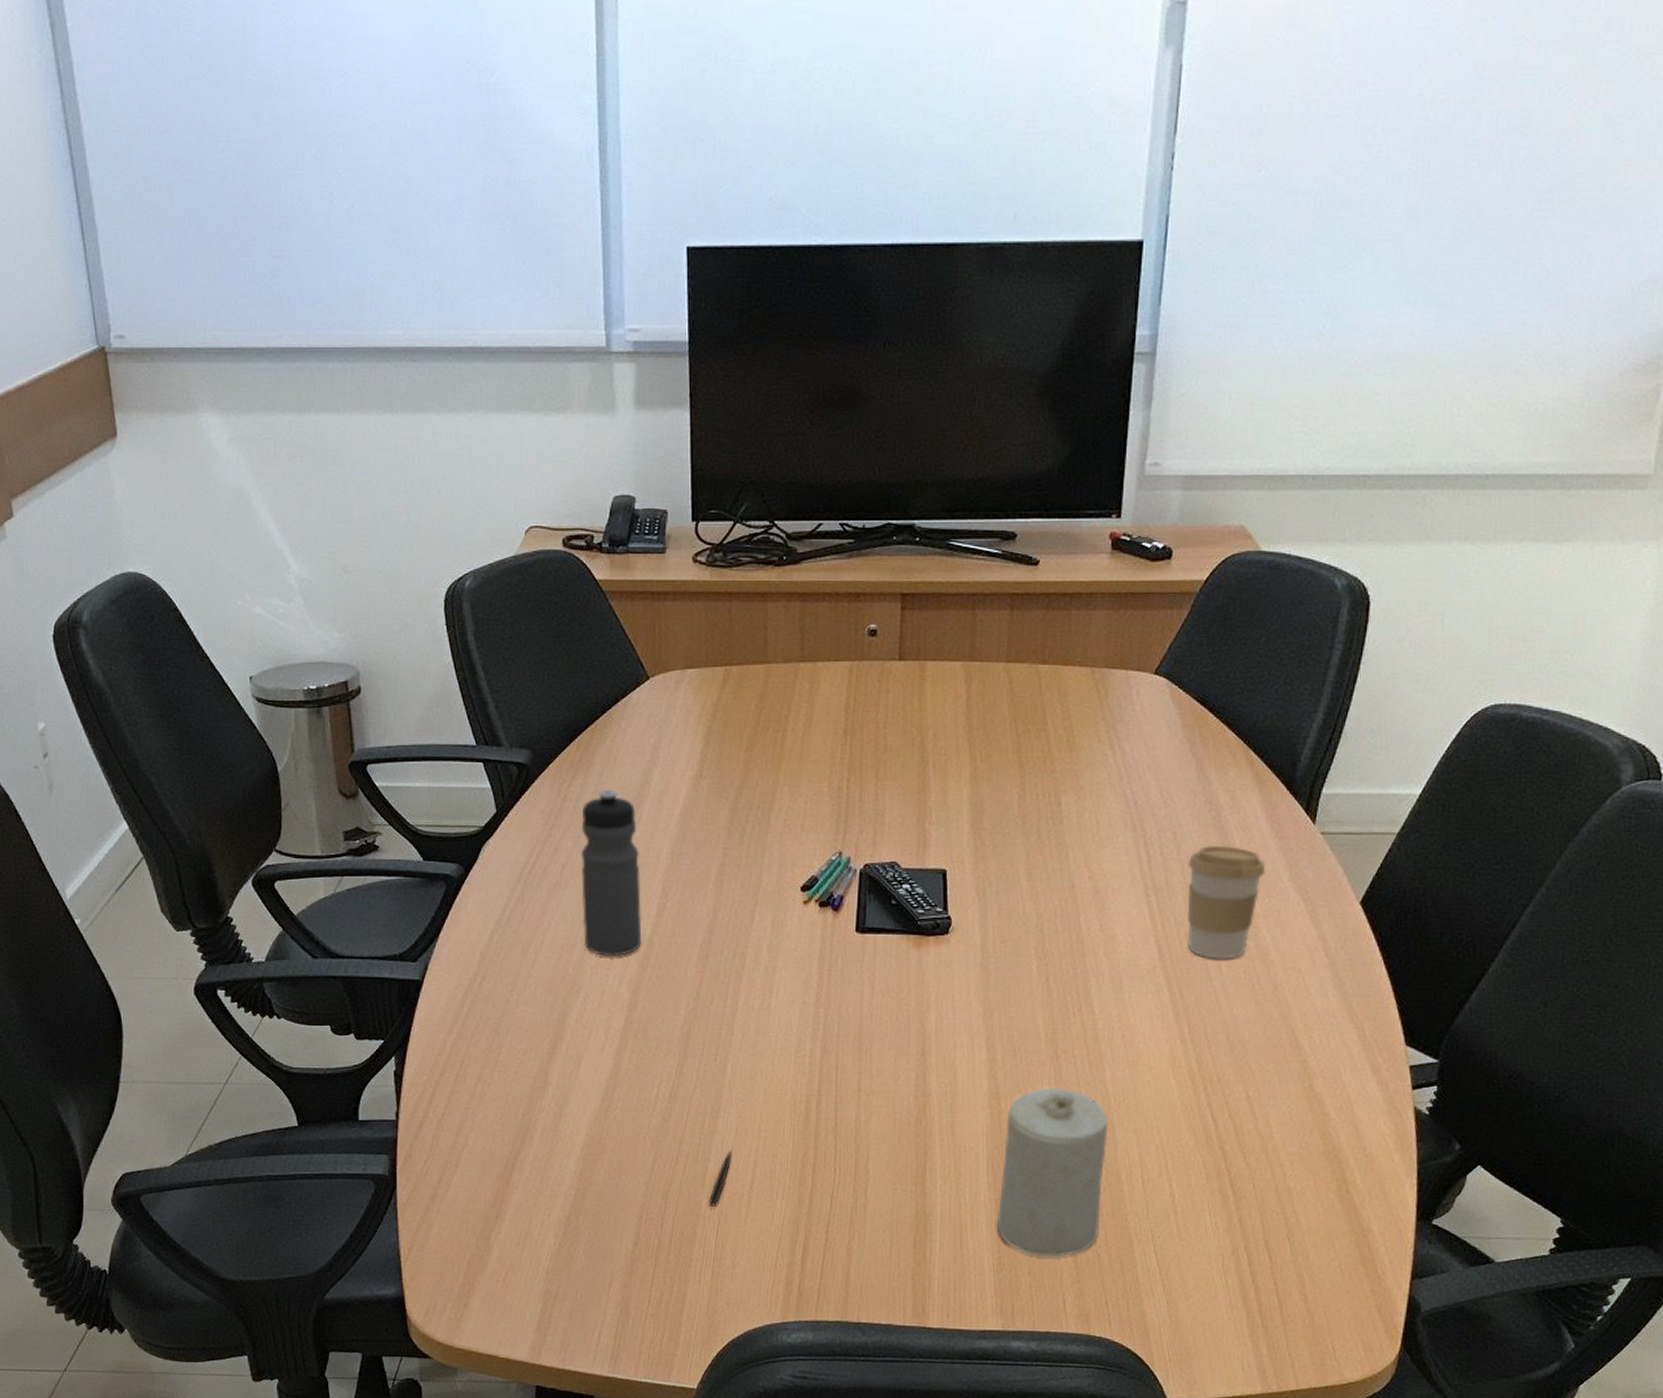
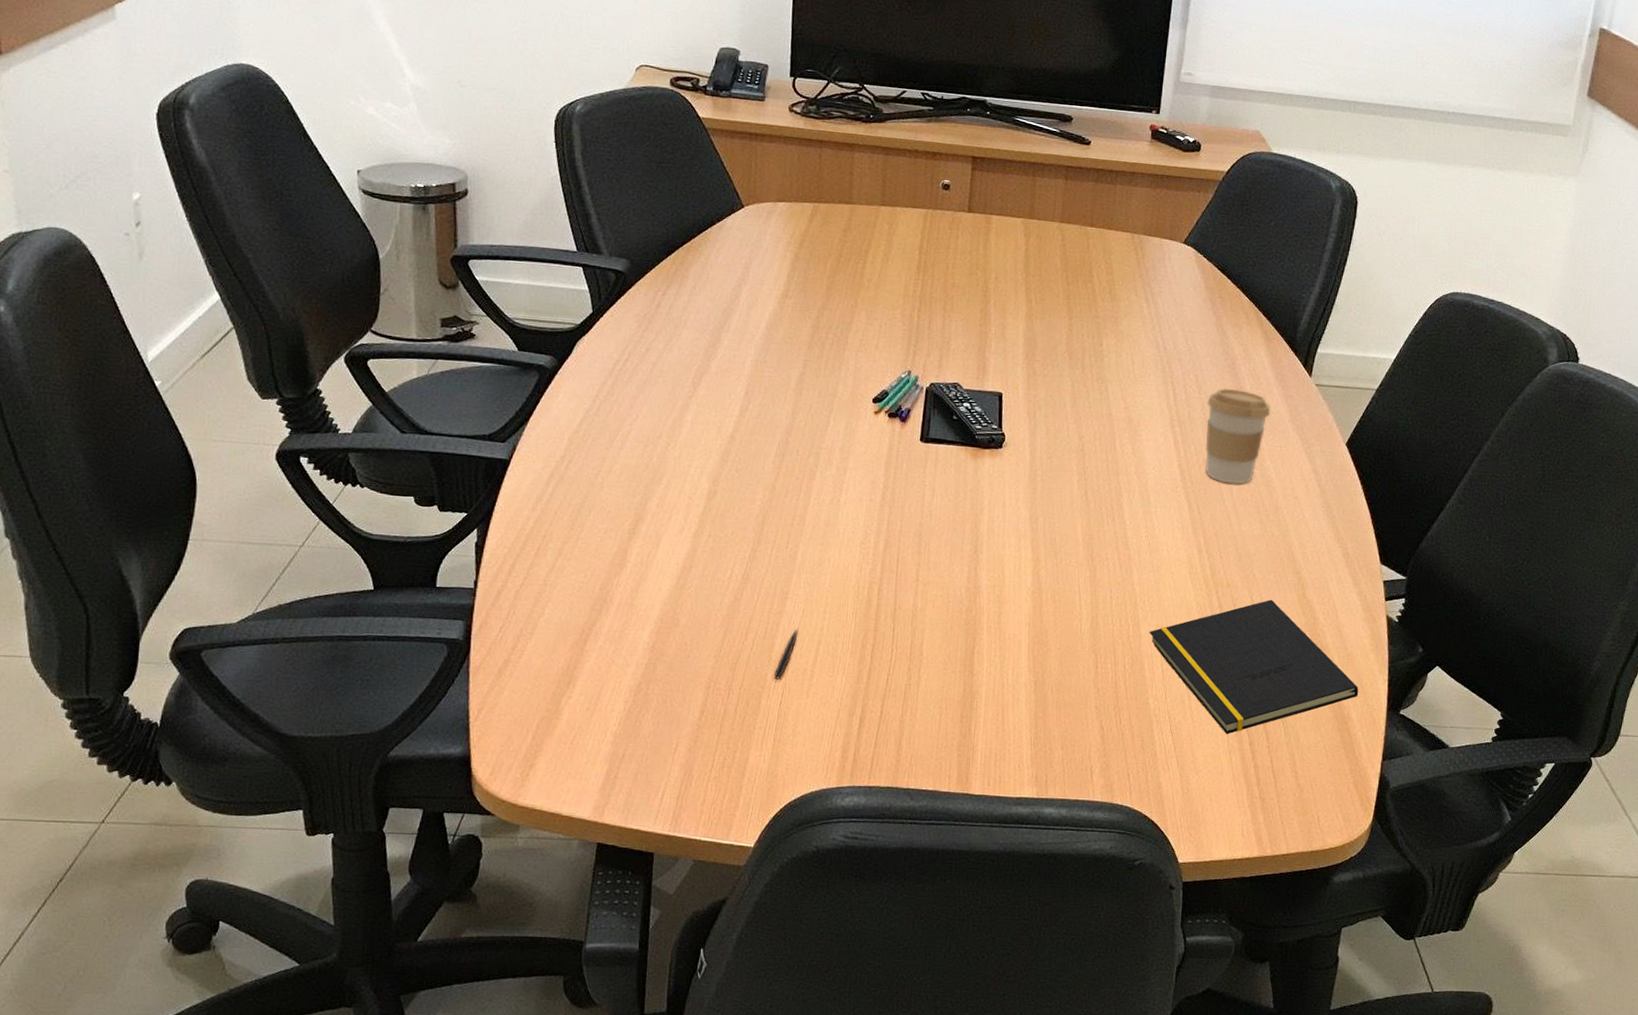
water bottle: present [580,790,642,957] -> none [669,300,726,450]
candle: present [996,1086,1109,1257] -> none [1034,584,1135,734]
notepad: none [1126,1094,1381,1254] -> present [1149,599,1359,735]

